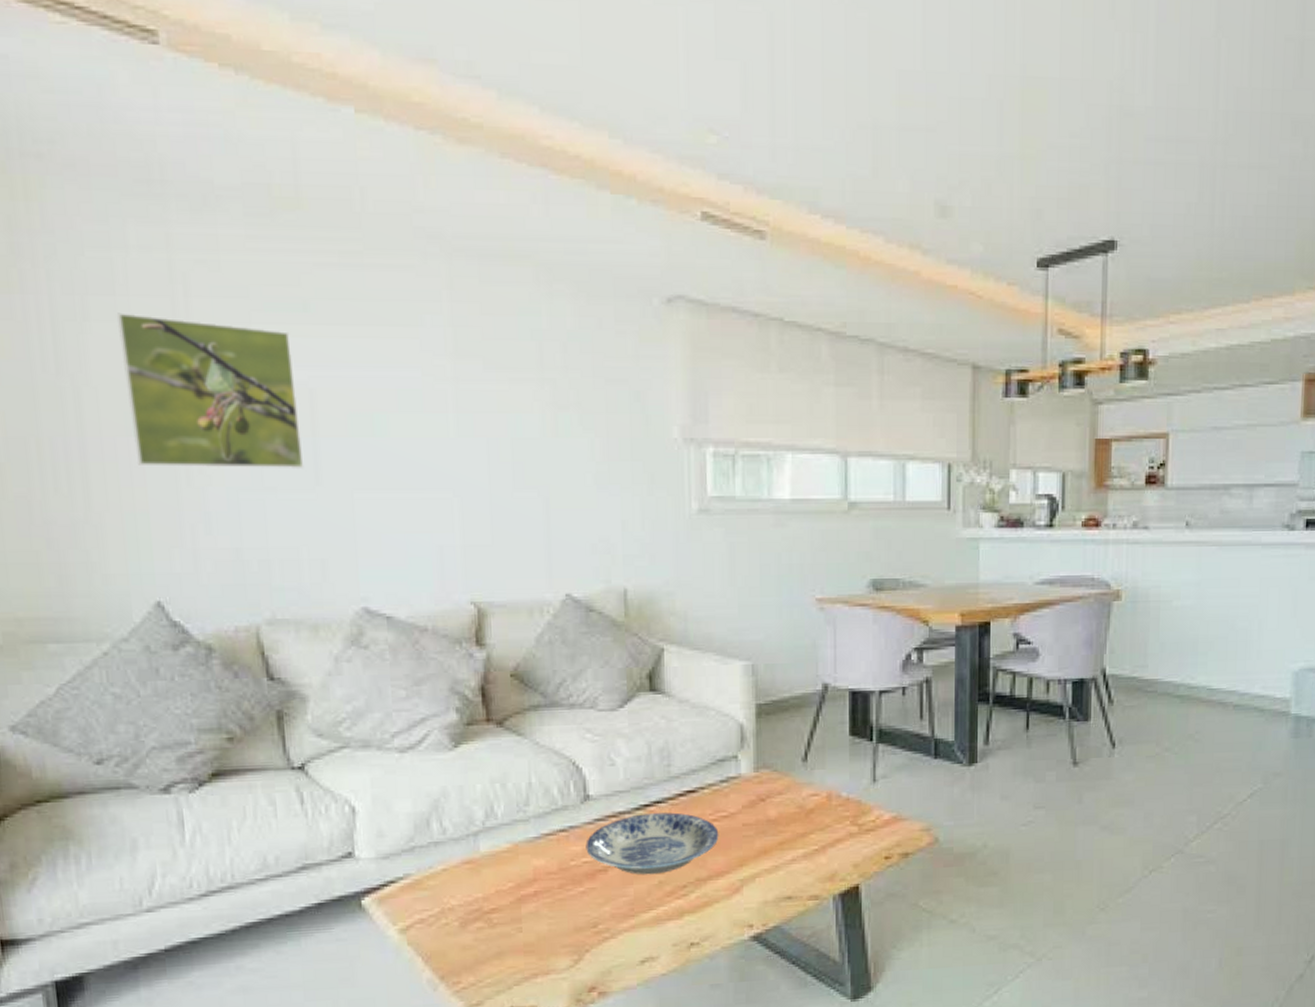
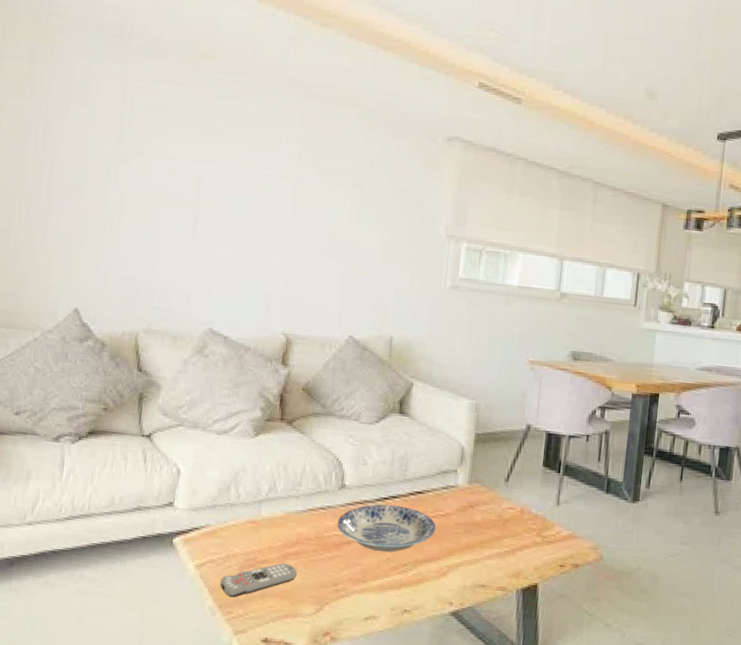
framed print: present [117,313,304,470] -> none [81,116,193,229]
remote control: none [436,908,541,963] -> present [220,563,297,597]

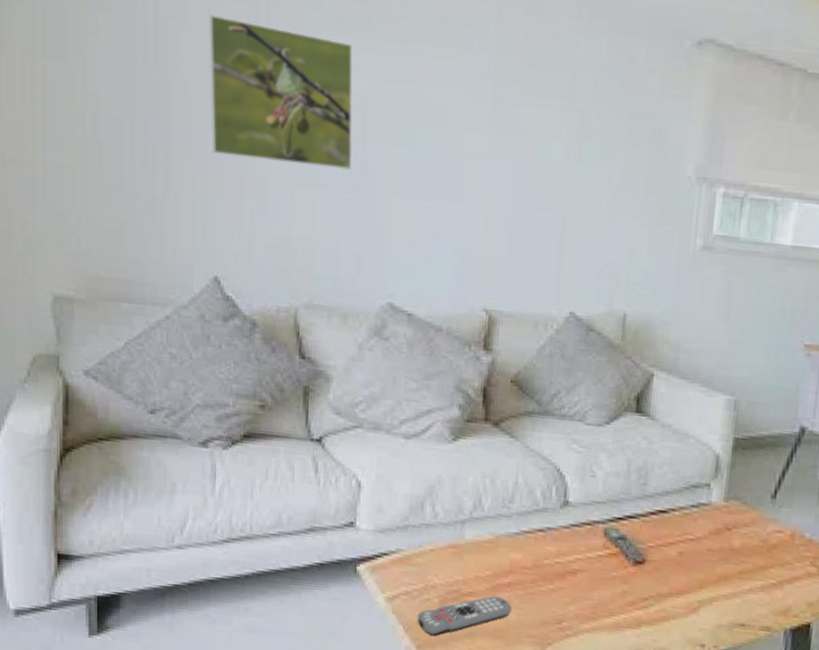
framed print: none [81,116,193,229] -> present [208,14,353,171]
plate: present [337,504,436,552] -> none [559,526,684,584]

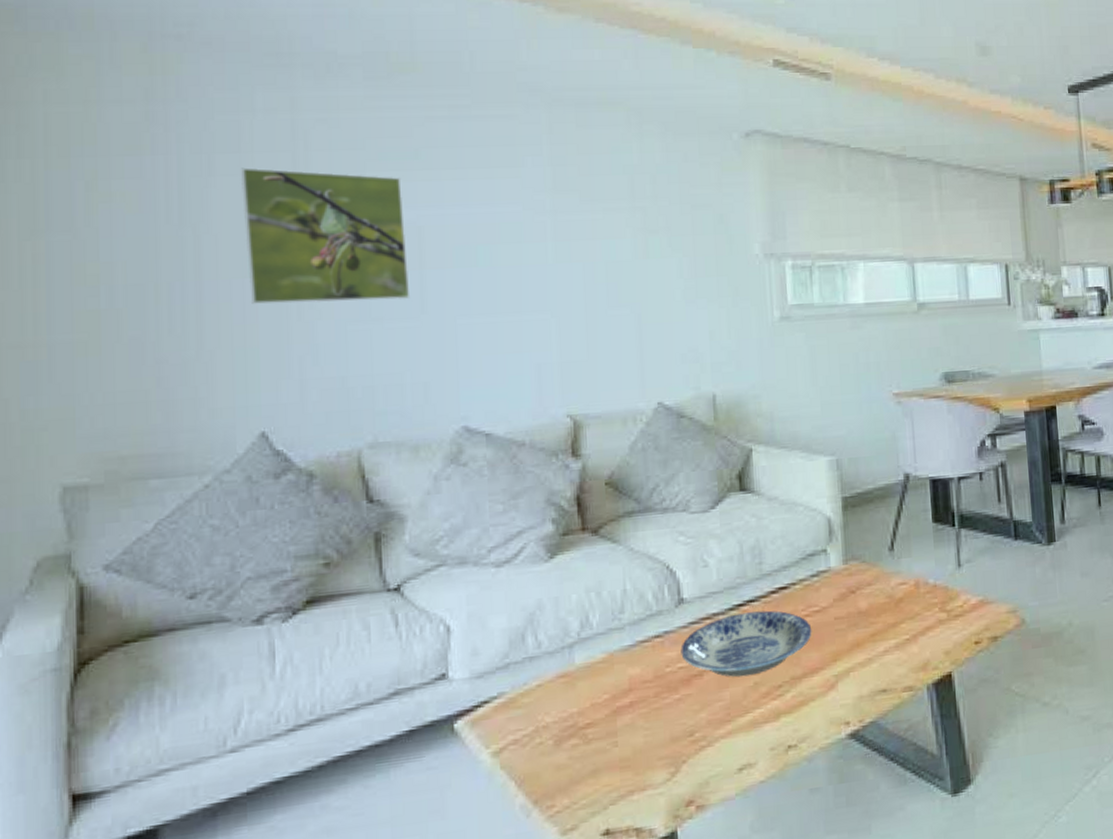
remote control: present [417,596,511,636] -> none [530,721,637,785]
plate: none [559,526,684,584] -> present [680,610,812,677]

